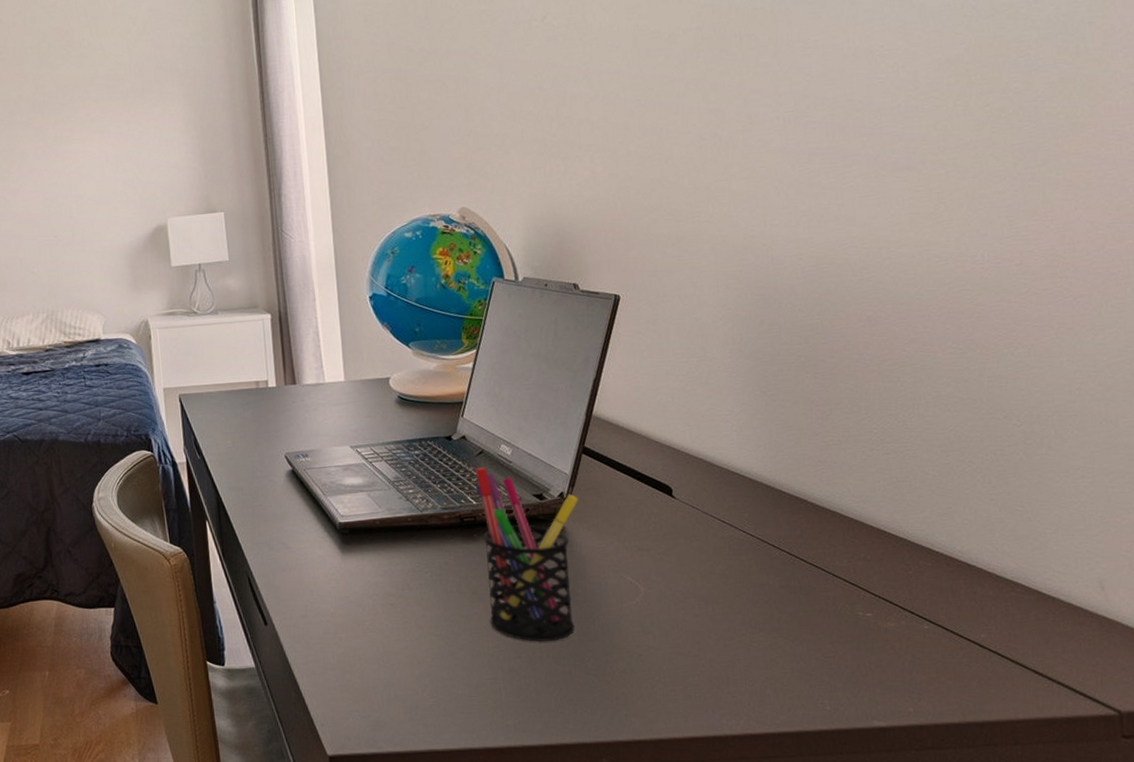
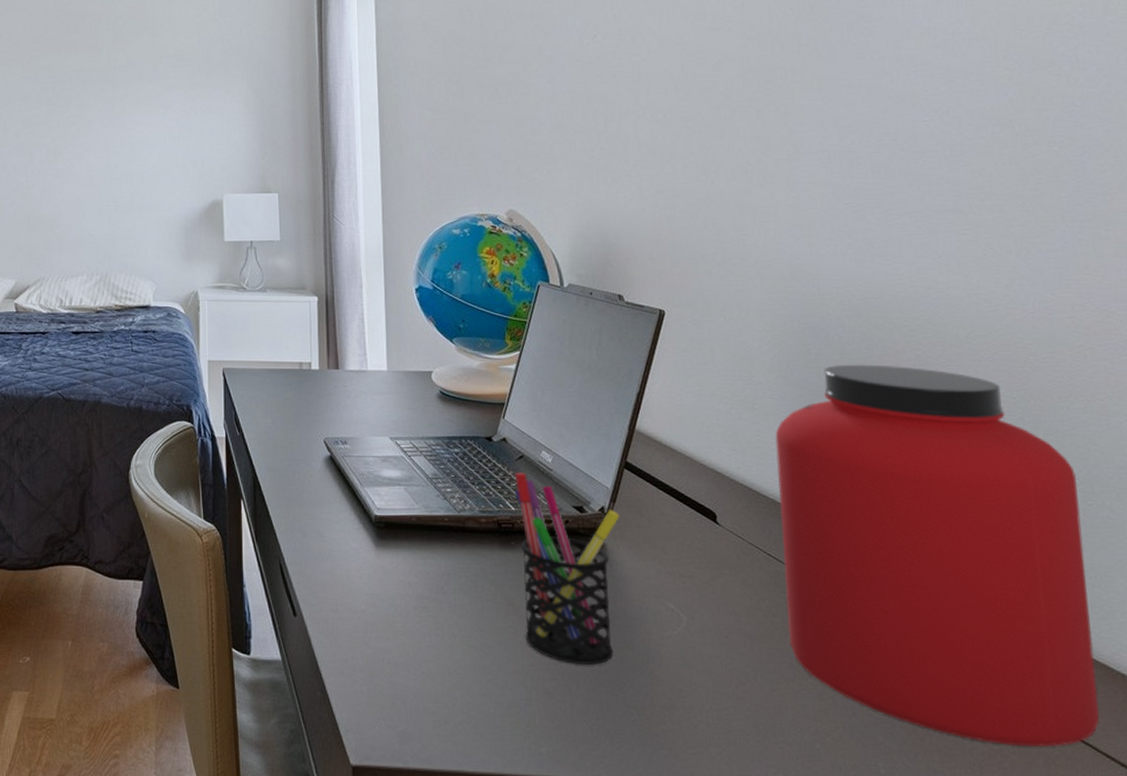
protein powder: none [729,328,1030,673] -> present [775,364,1100,747]

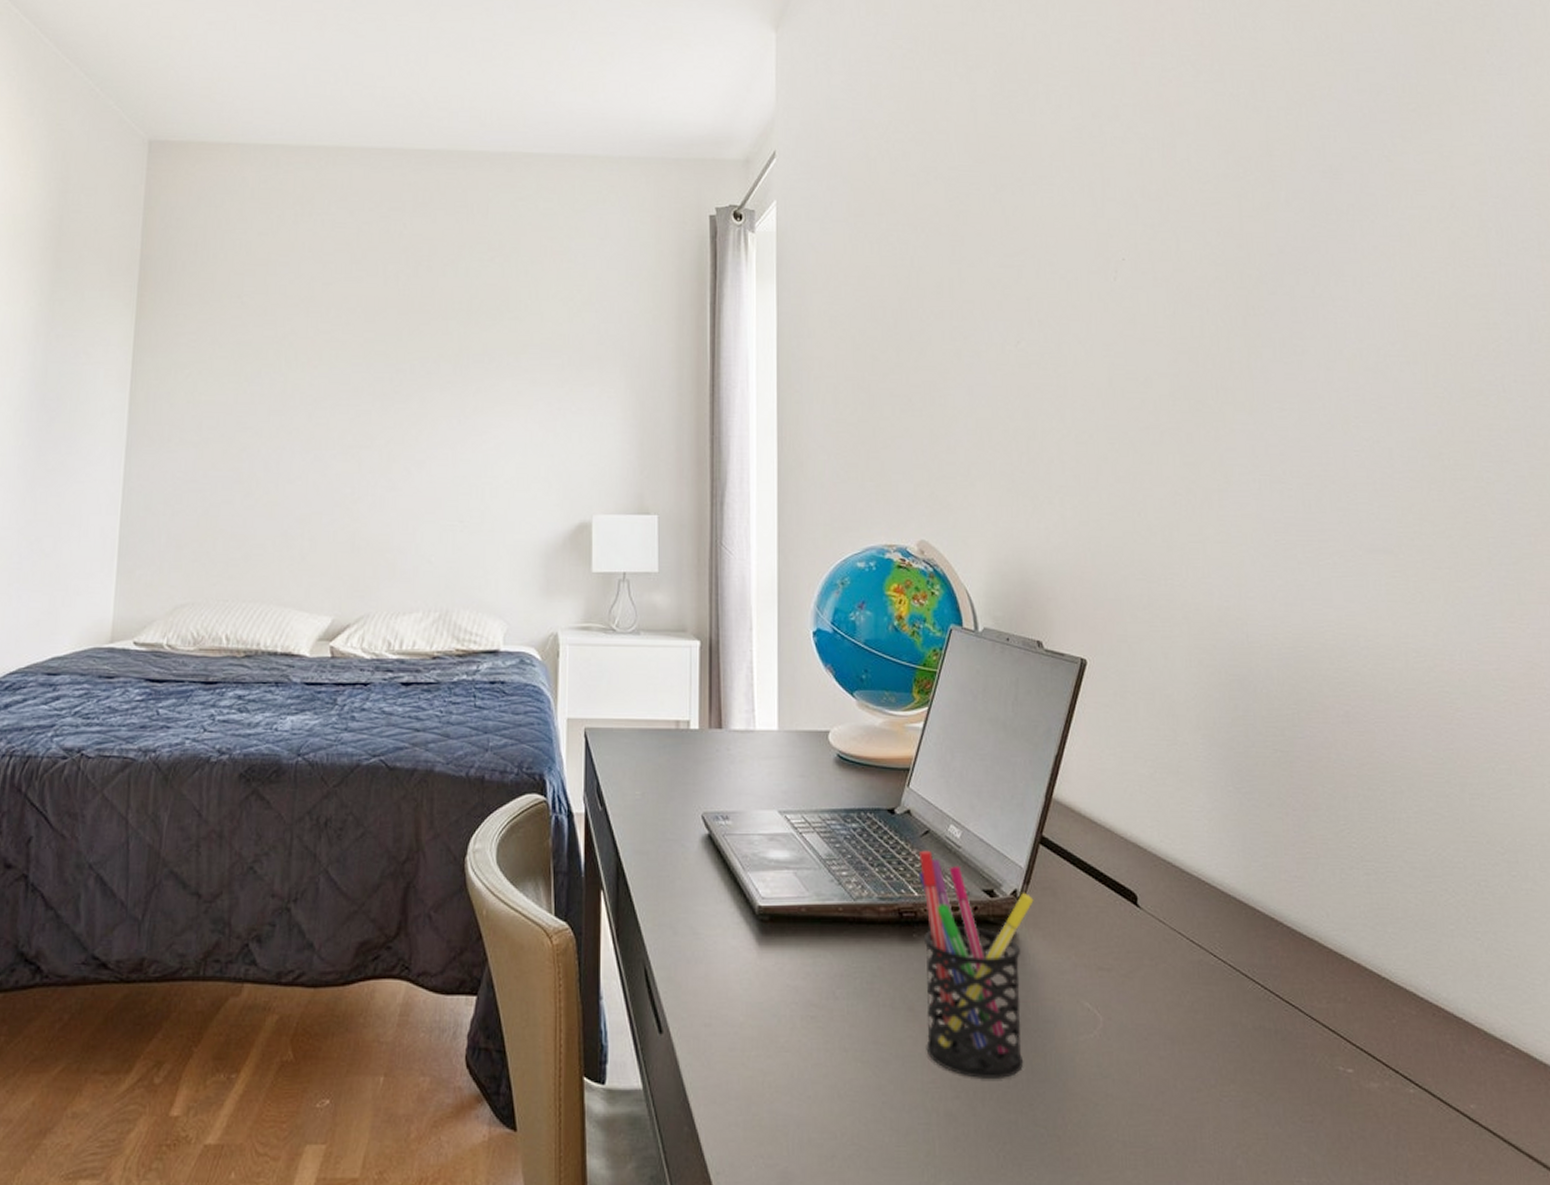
protein powder: present [775,364,1100,747] -> none [1200,721,1523,1151]

